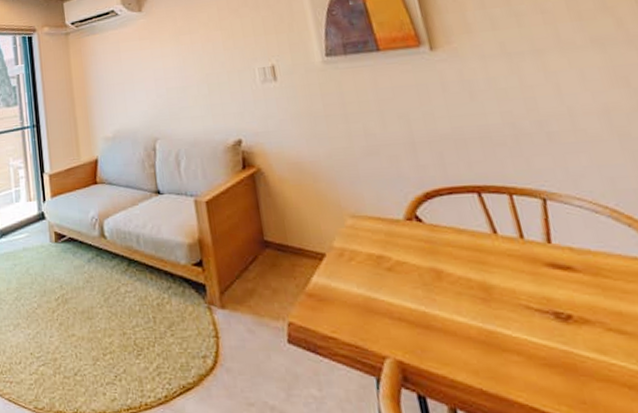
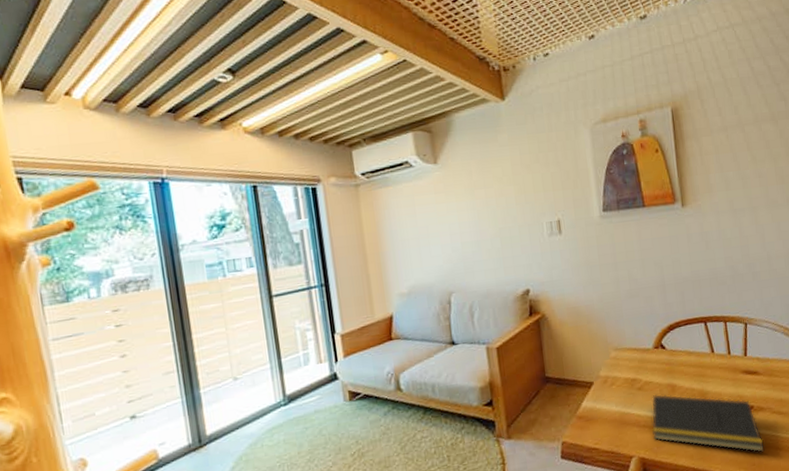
notepad: none [407,279,601,387] -> present [651,394,765,453]

